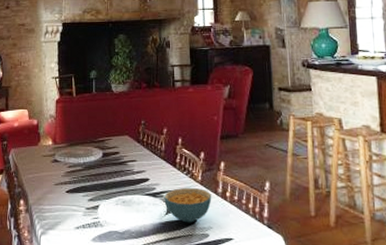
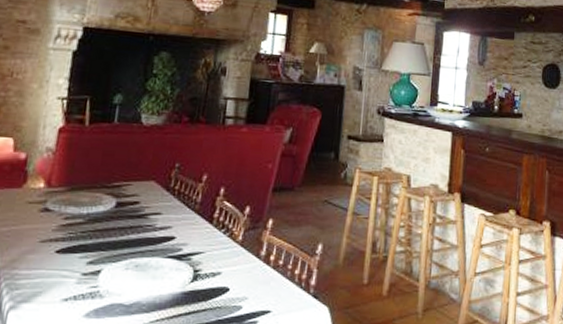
cereal bowl: present [164,188,212,223] -> none [191,249,253,293]

